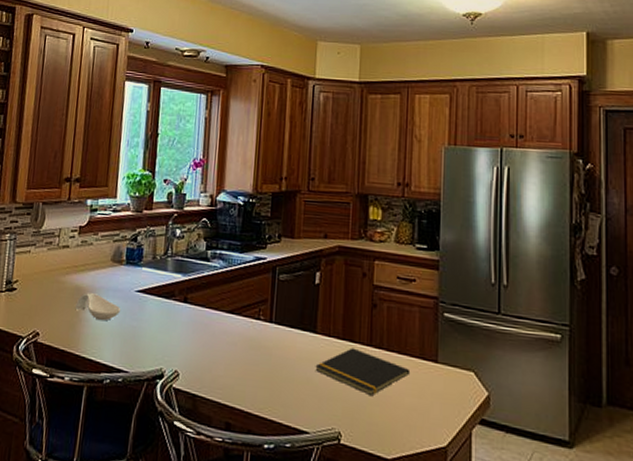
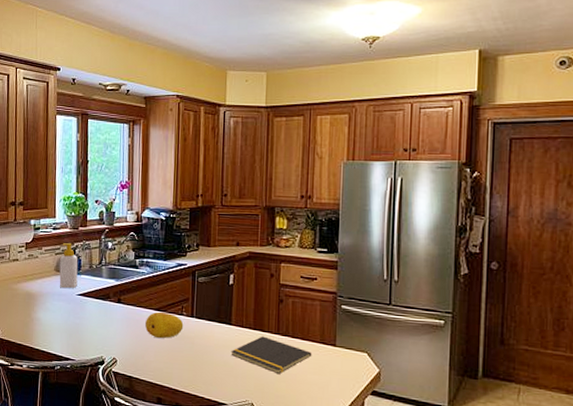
spoon rest: present [75,292,120,321] -> none [27,296,65,320]
soap bottle: none [115,228,140,283] -> present [59,243,78,289]
fruit: none [214,314,261,348] -> present [144,311,184,338]

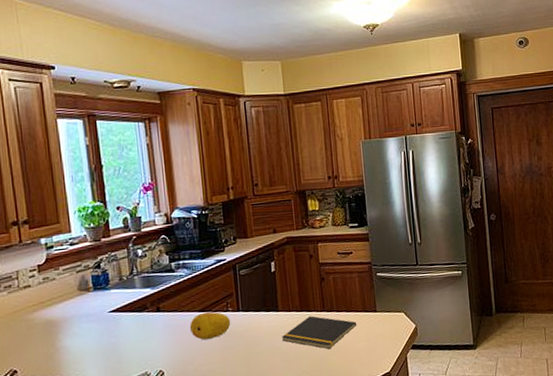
soap bottle: present [59,243,78,289] -> none [83,257,108,308]

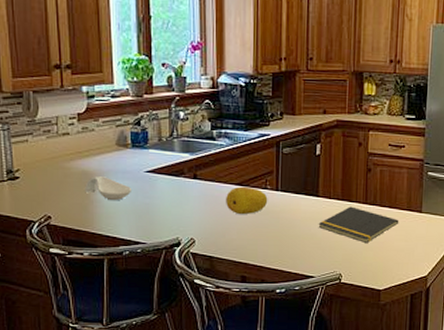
spoon rest: none [49,322,96,346] -> present [85,175,131,201]

